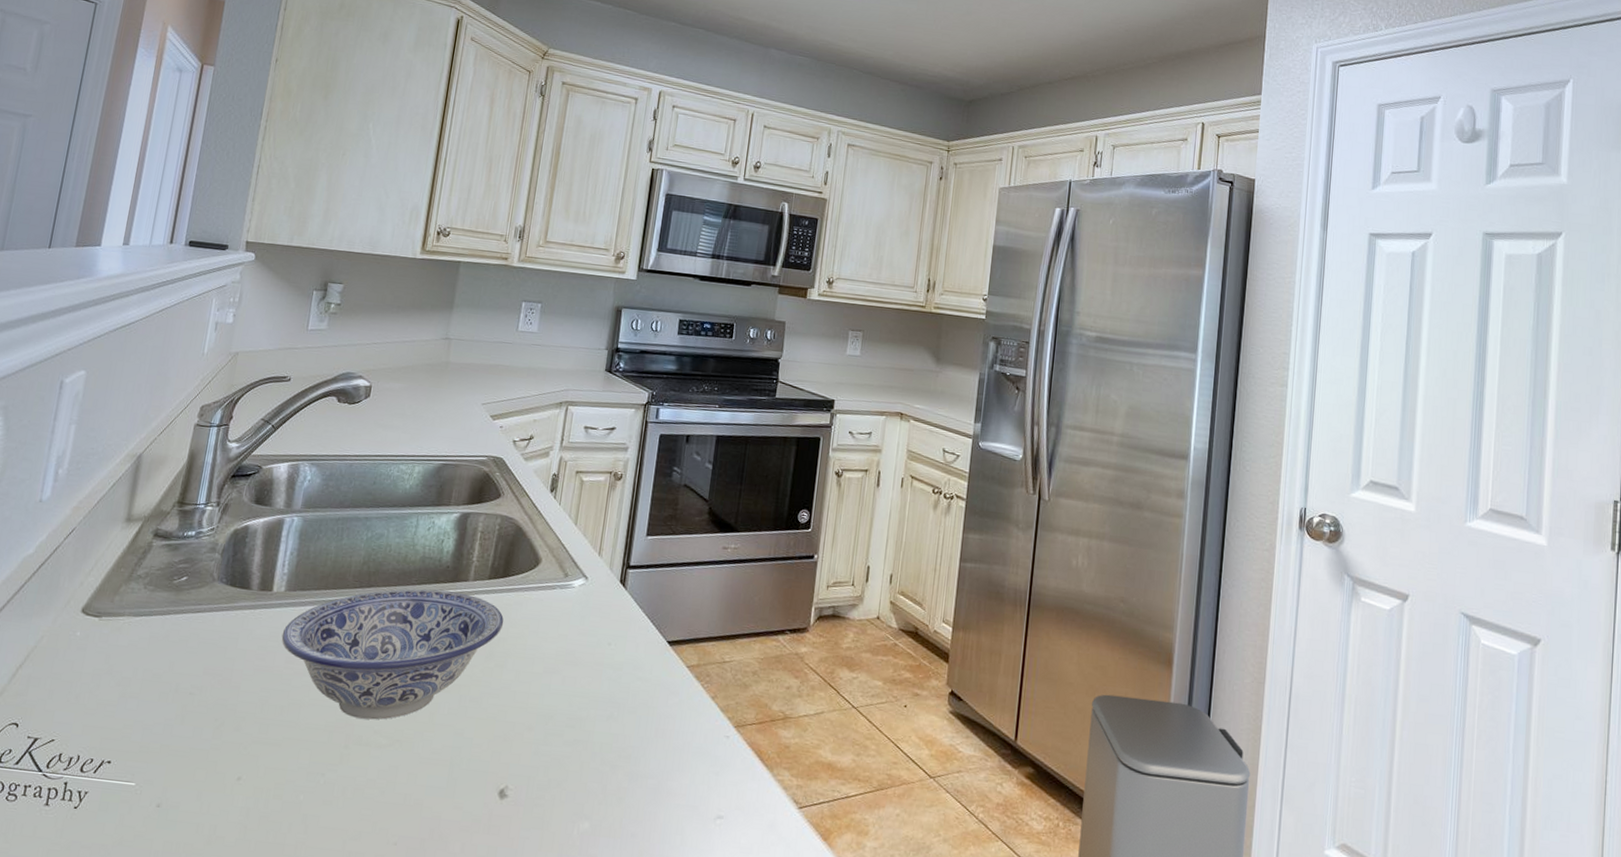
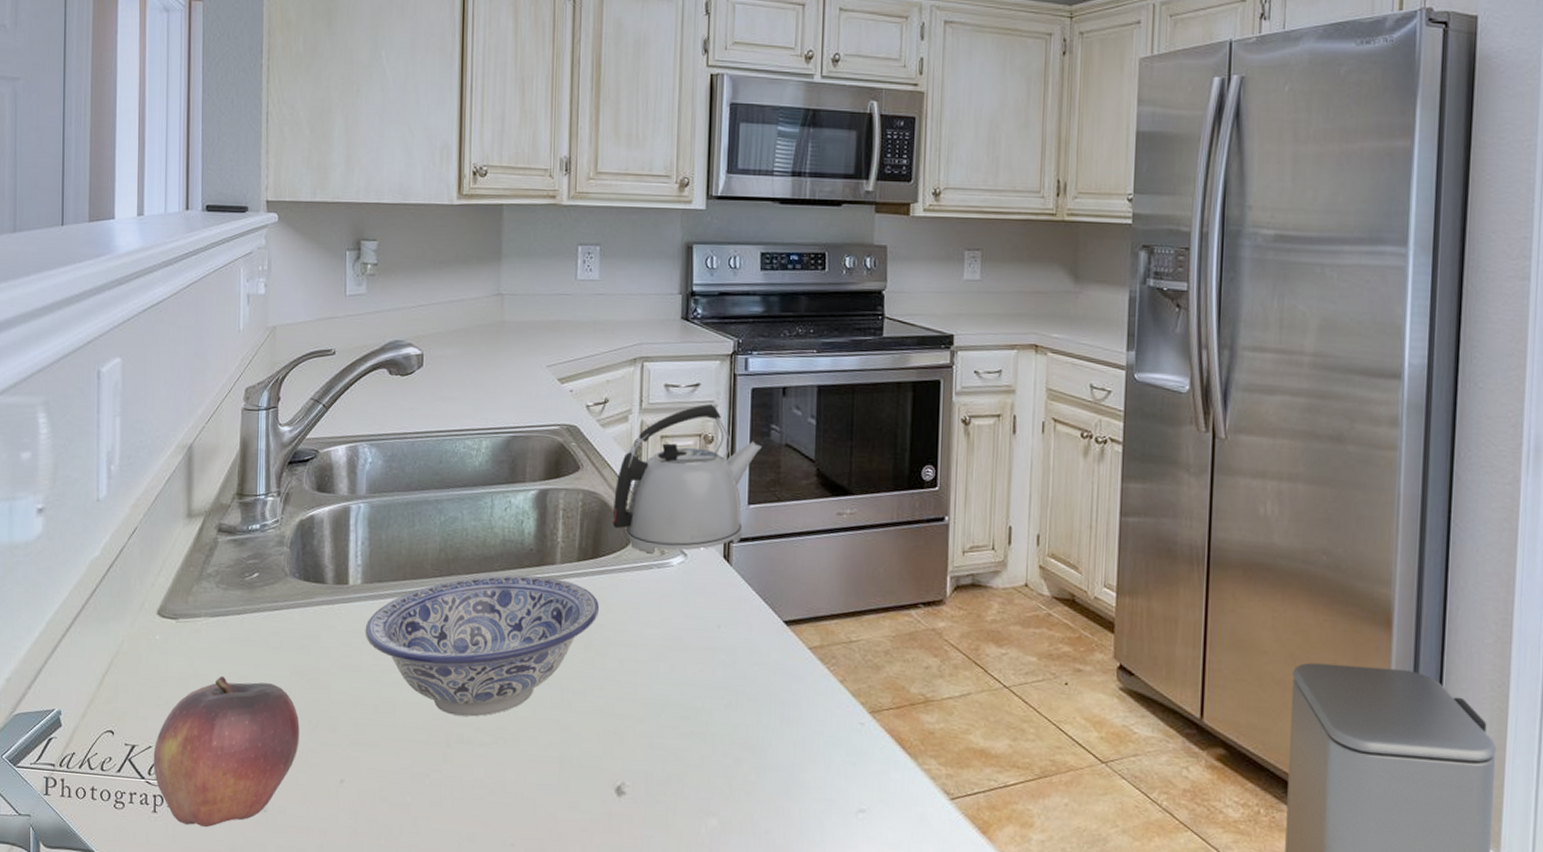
fruit: none [52,673,206,822] -> present [153,675,300,828]
kettle: none [524,445,664,576] -> present [612,403,762,554]

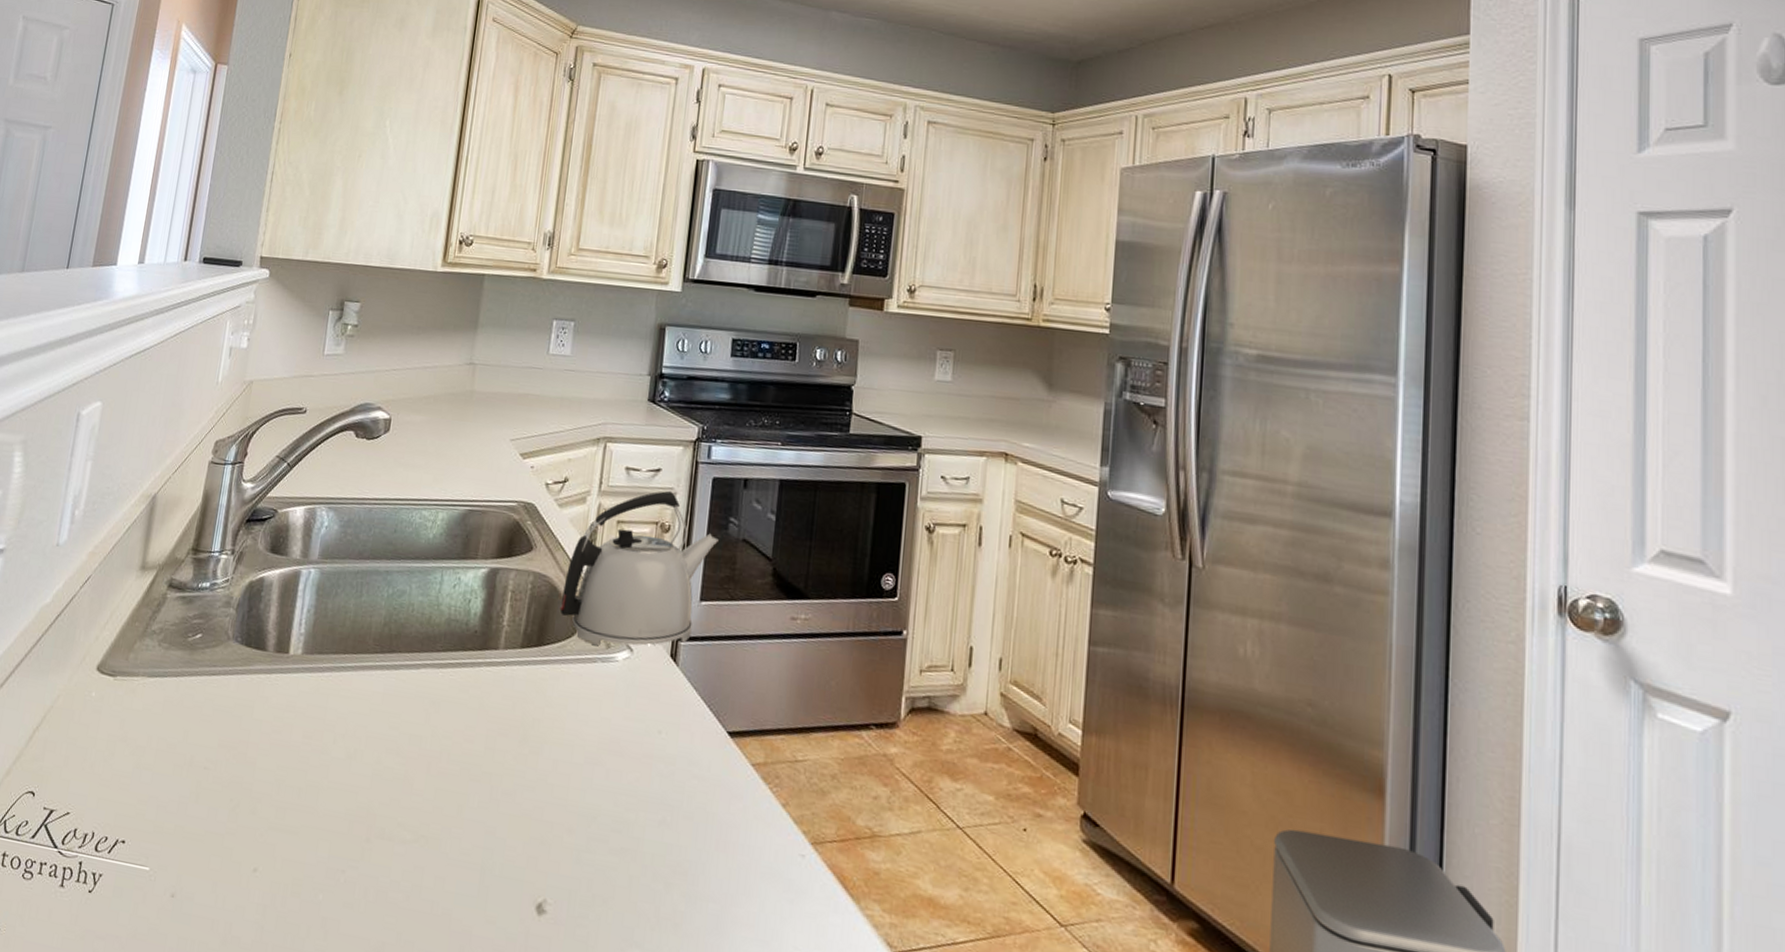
fruit: present [153,675,300,828] -> none [67,741,221,909]
bowl: present [365,575,600,717] -> none [298,656,539,810]

